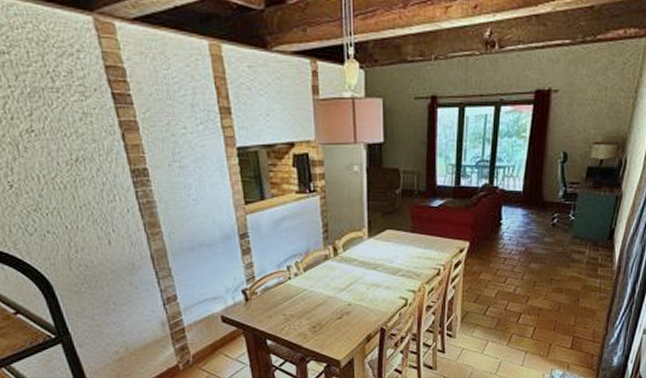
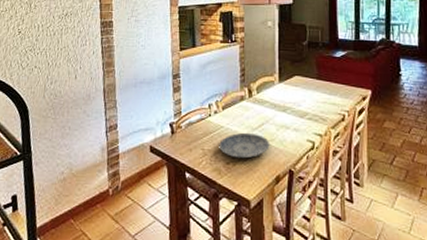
plate: none [302,293,360,321] -> present [219,132,270,159]

